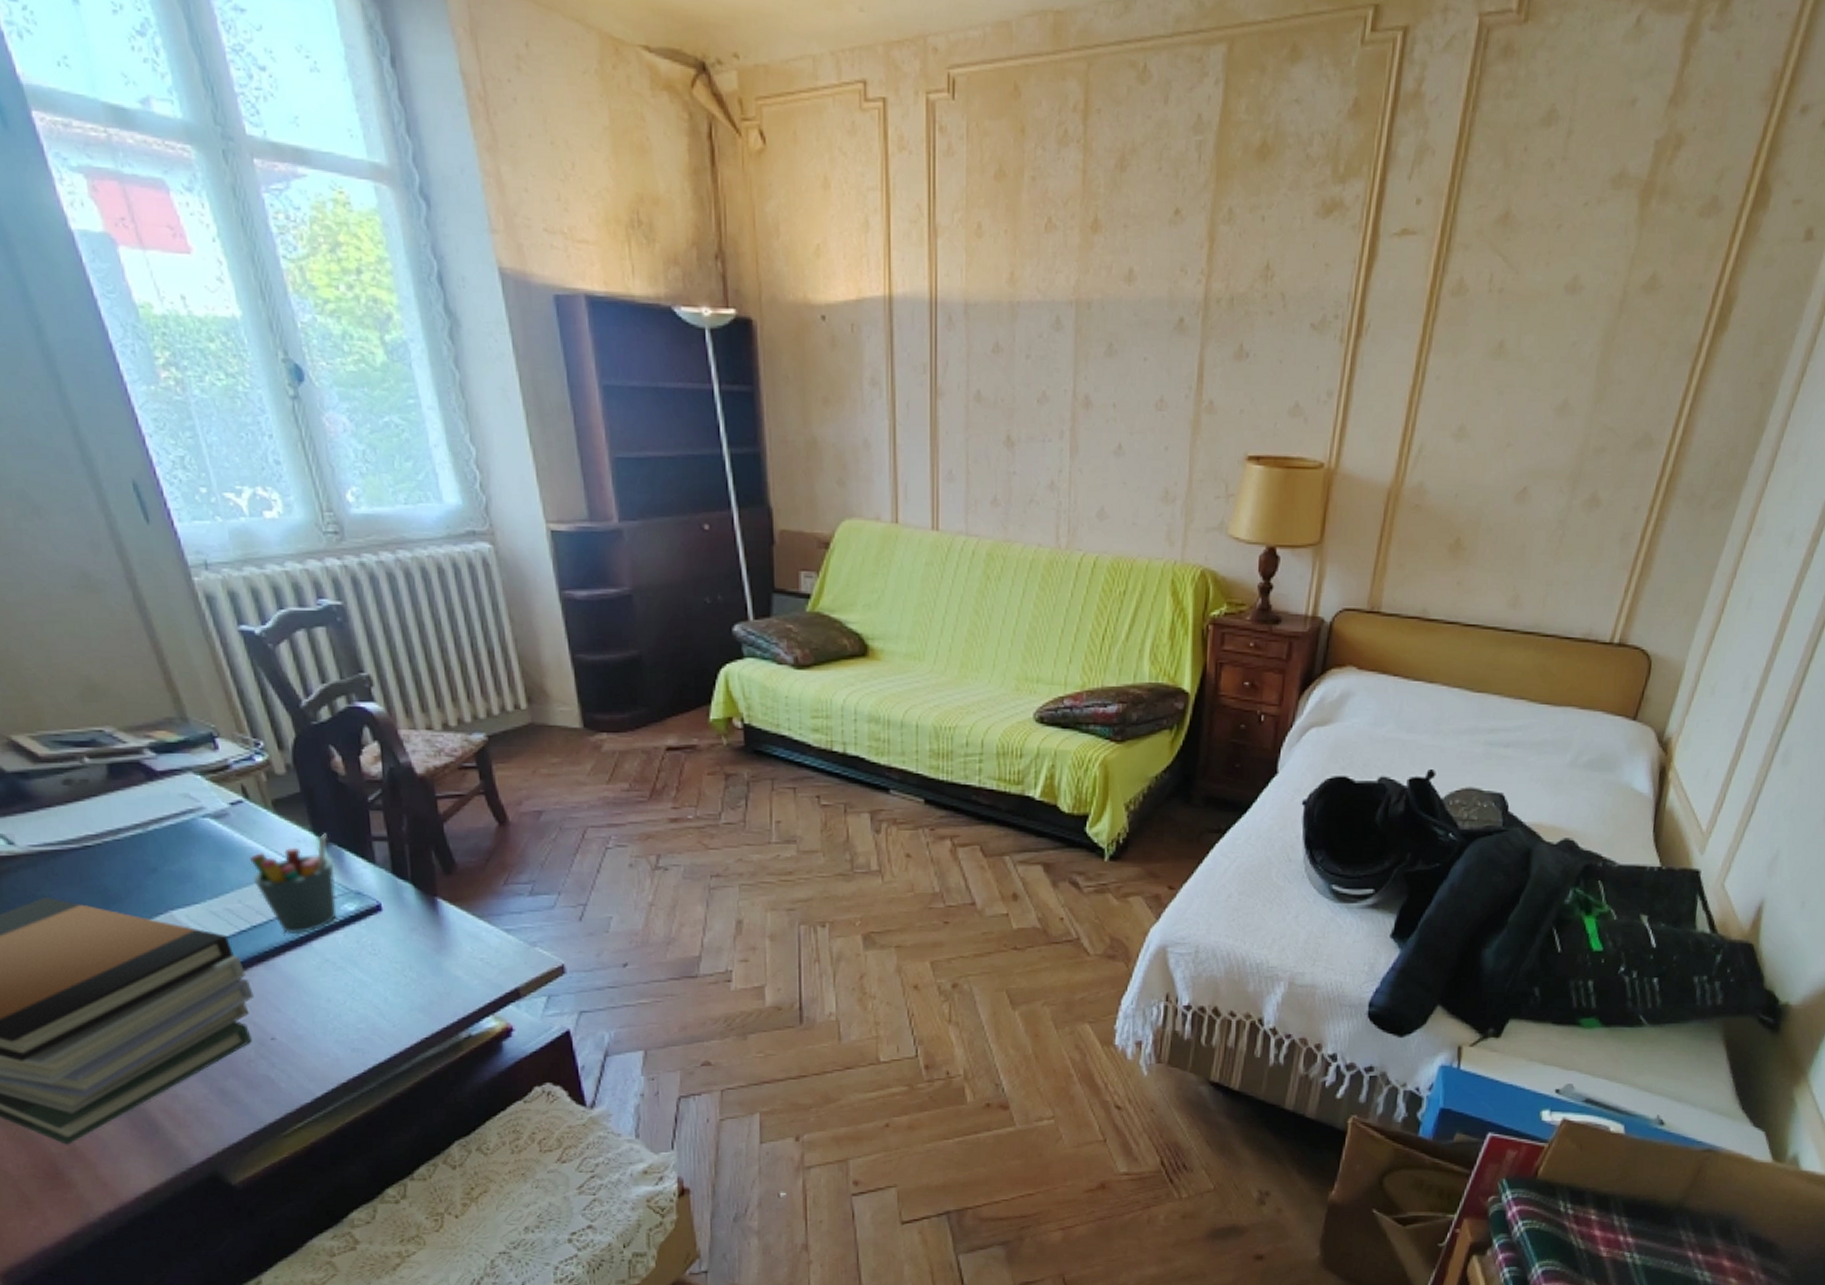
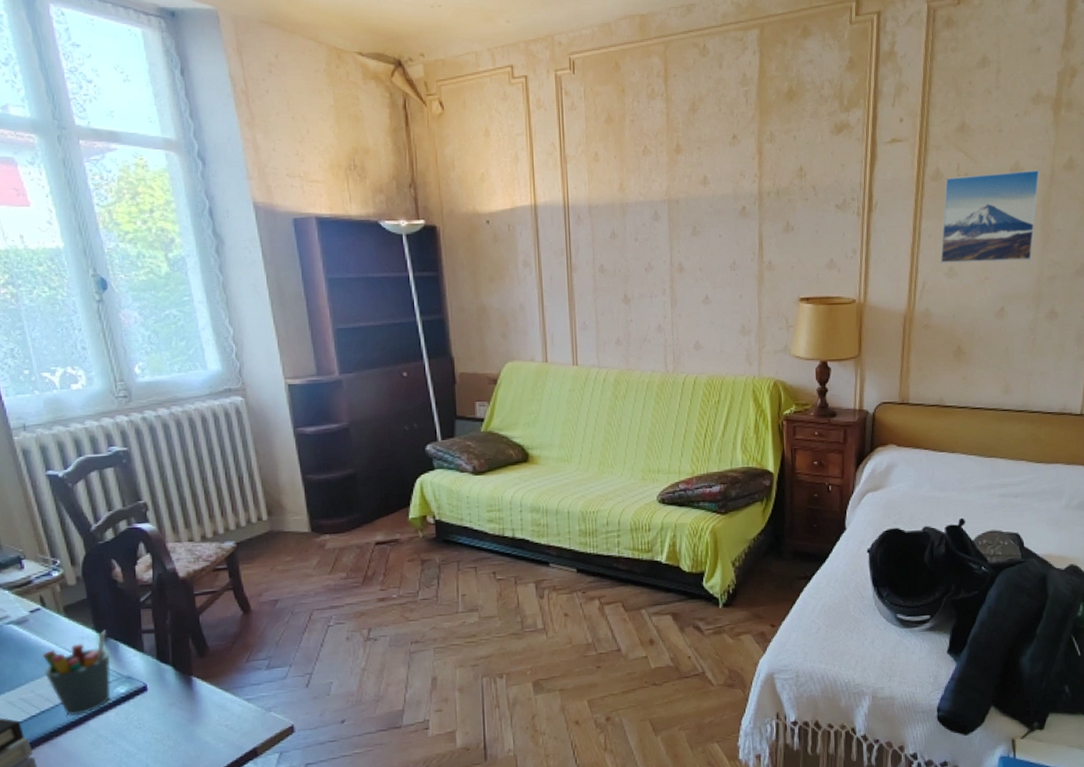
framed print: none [1447,288,1607,423] -> present [940,169,1040,264]

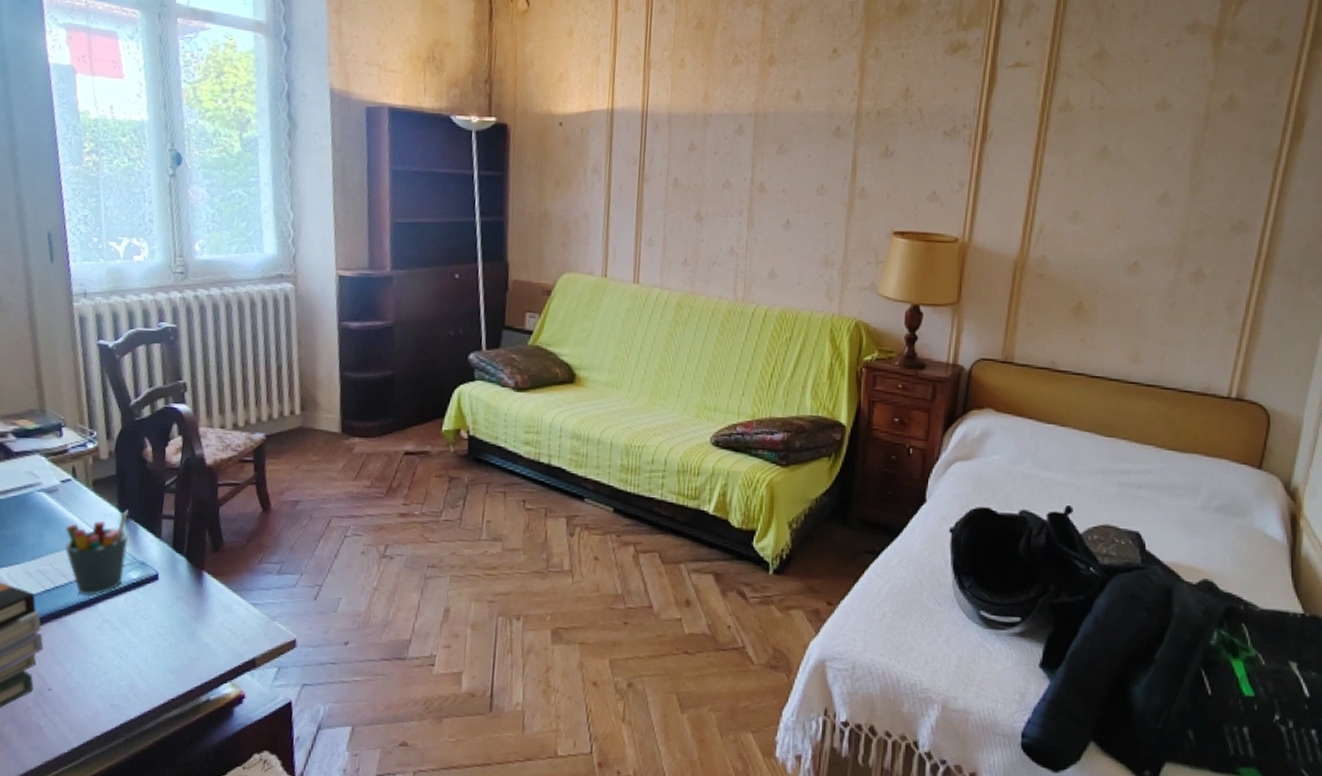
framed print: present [940,169,1040,264] -> none [1063,107,1192,210]

